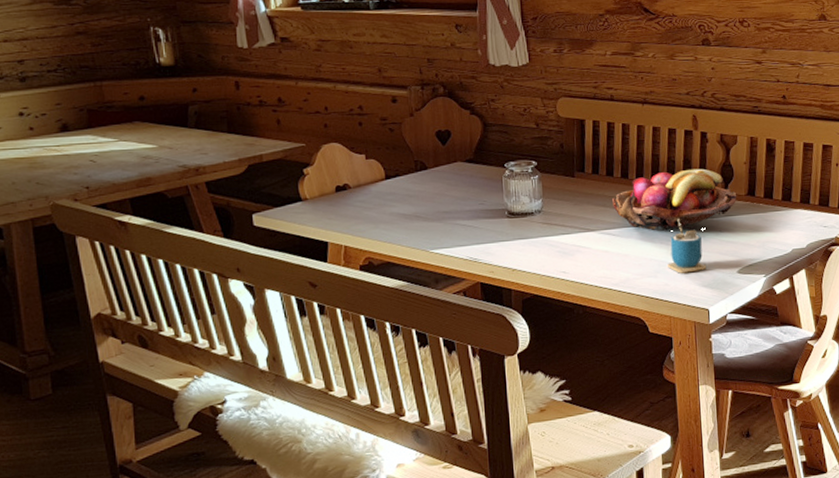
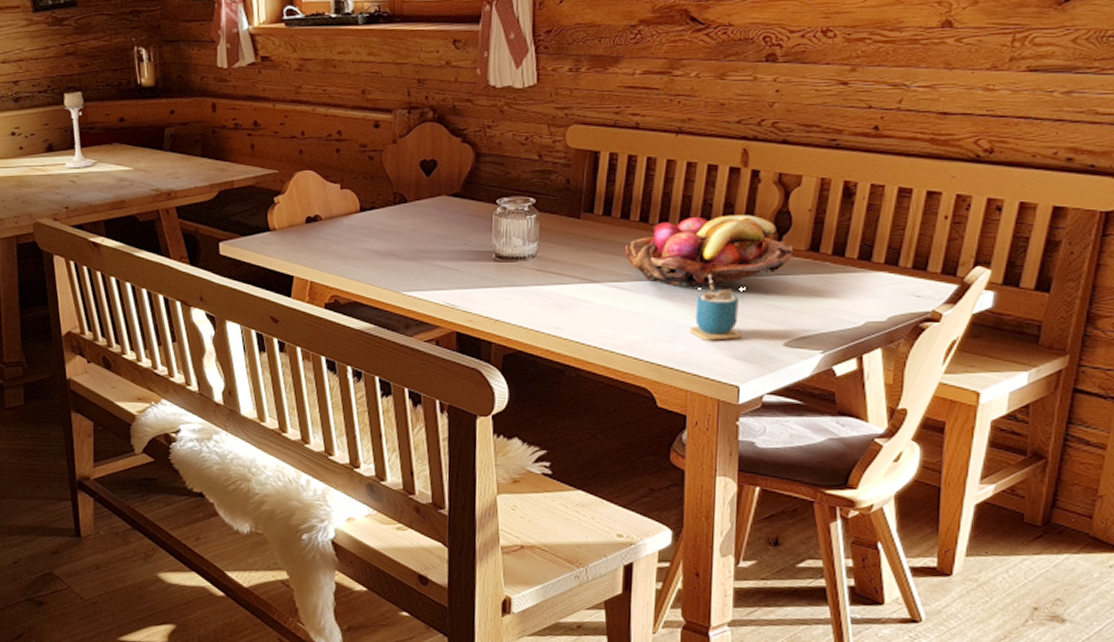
candle holder: none [76,71,115,148] -> present [64,92,94,169]

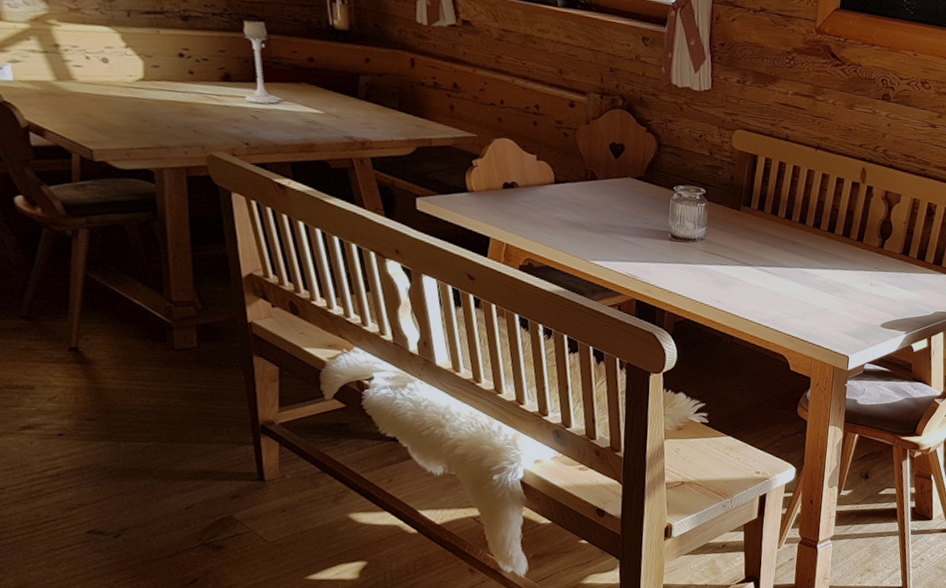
fruit basket: present [625,215,794,290] -> none [773,219,892,280]
cup: present [690,275,742,341] -> none [817,267,853,320]

